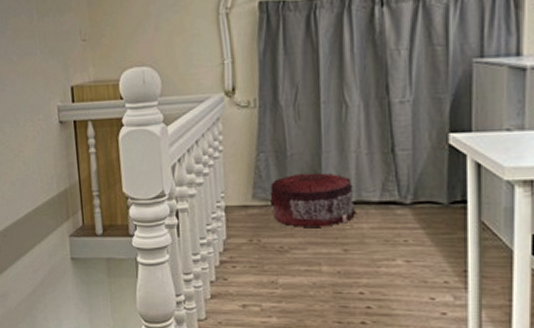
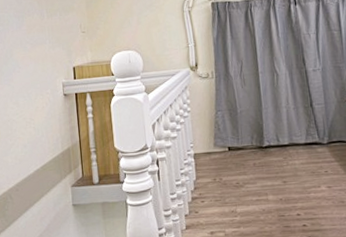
pouf: present [270,172,357,227] -> none [227,123,291,167]

